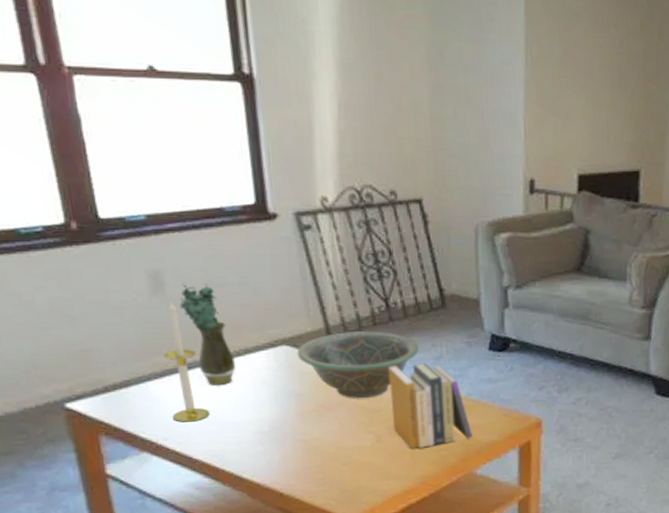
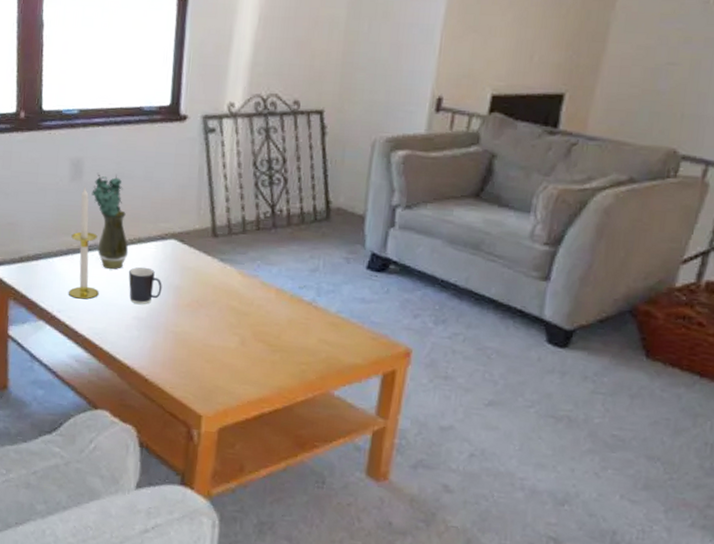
mug: none [239,378,282,417] -> present [128,267,162,304]
decorative bowl: present [297,330,419,398] -> none [182,233,297,300]
books: present [388,363,473,449] -> none [258,272,336,359]

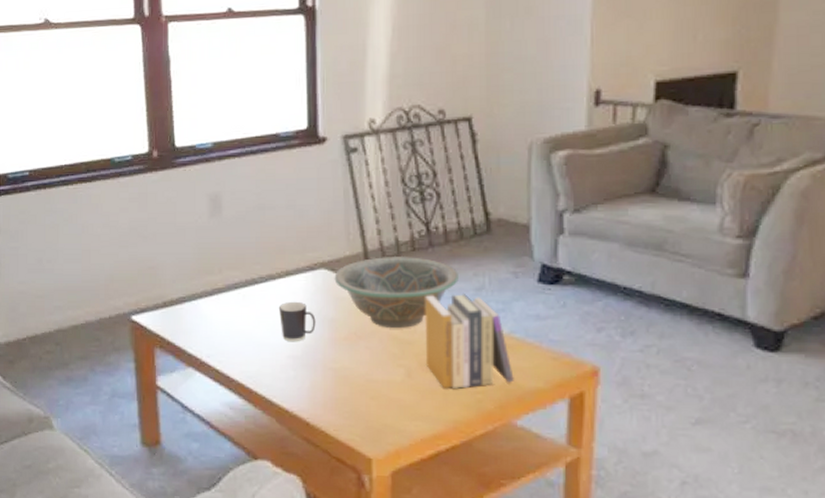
candle: present [69,186,99,299] -> none [215,221,249,341]
vase: present [91,172,129,269] -> none [233,206,277,306]
decorative bowl: none [182,233,297,300] -> present [334,255,458,328]
books: none [258,272,336,359] -> present [425,294,514,389]

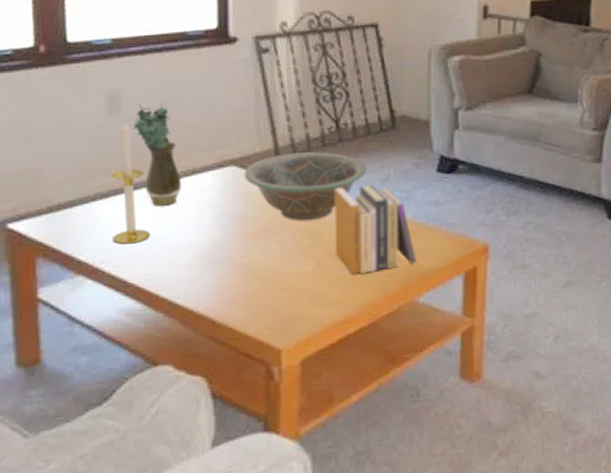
candle: none [215,221,249,341] -> present [112,120,150,244]
vase: none [233,206,277,306] -> present [133,104,182,206]
mug: present [278,301,316,341] -> none [183,199,224,240]

